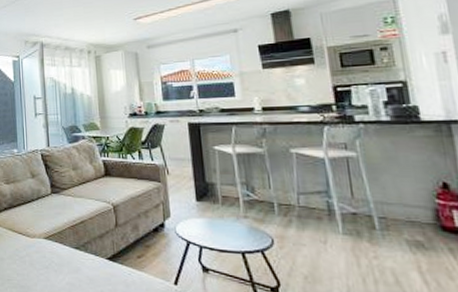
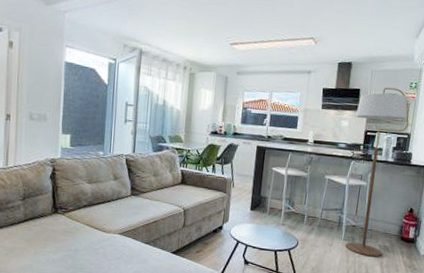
floor lamp: none [312,28,416,258] -> present [345,87,409,257]

